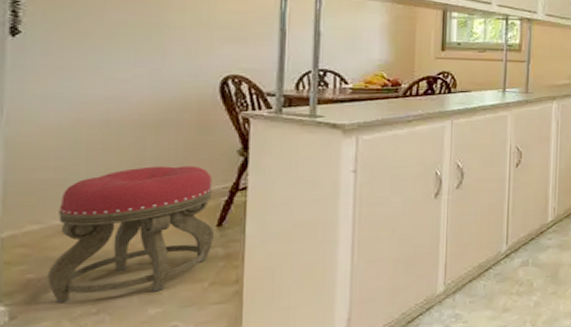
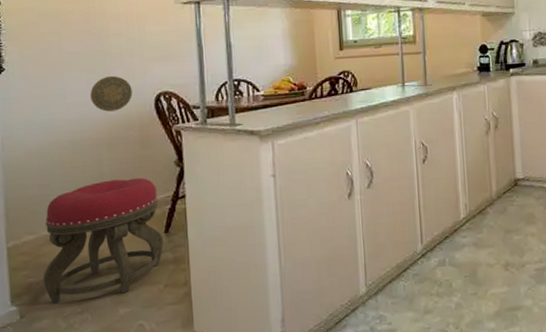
decorative plate: none [137,52,193,91] -> present [90,76,133,112]

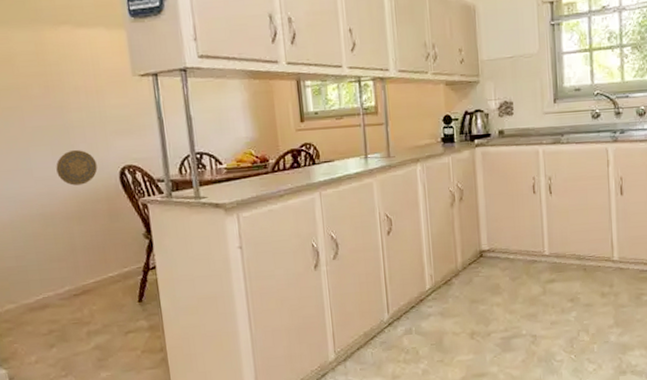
stool: present [43,177,164,304] -> none [24,249,138,368]

